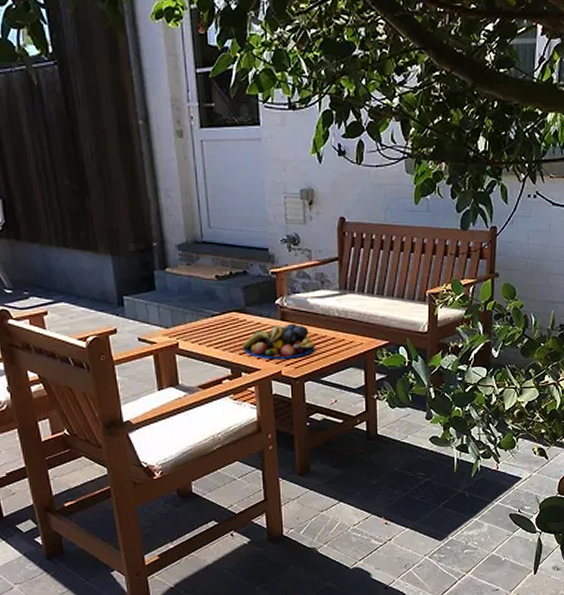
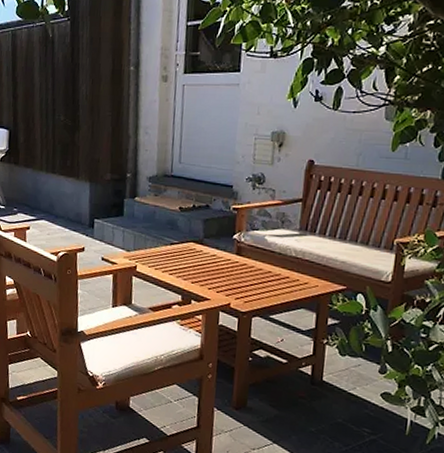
fruit bowl: present [242,323,315,359] -> none [195,258,267,293]

